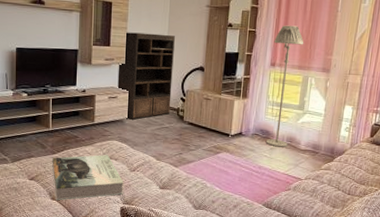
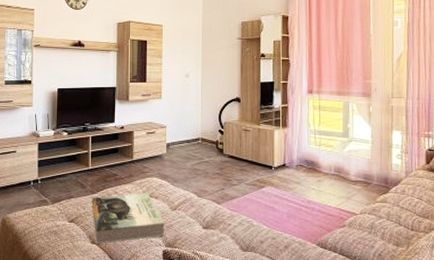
bookshelf: present [117,32,175,120] -> none [155,68,209,155]
floor lamp: present [265,25,303,147] -> none [308,52,339,179]

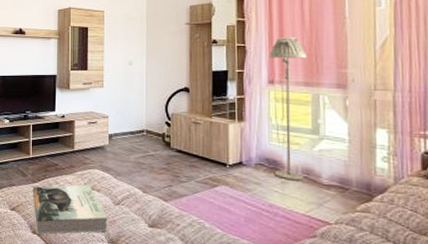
floor lamp: none [308,52,339,179] -> present [269,37,306,181]

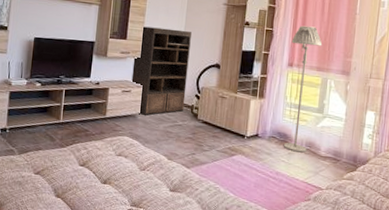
book: present [33,185,108,235] -> none [59,150,133,199]
bookshelf: none [96,55,155,147] -> present [131,26,192,116]

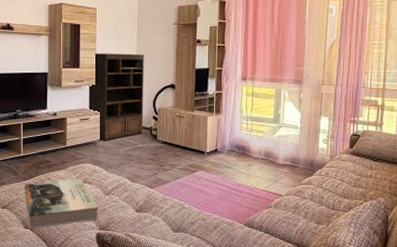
book: none [59,150,133,199] -> present [24,179,99,229]
floor lamp: present [283,25,322,153] -> none [242,39,273,163]

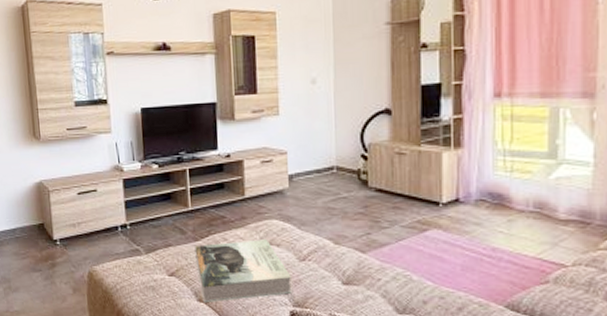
bookshelf: present [88,53,144,141] -> none [270,69,348,190]

